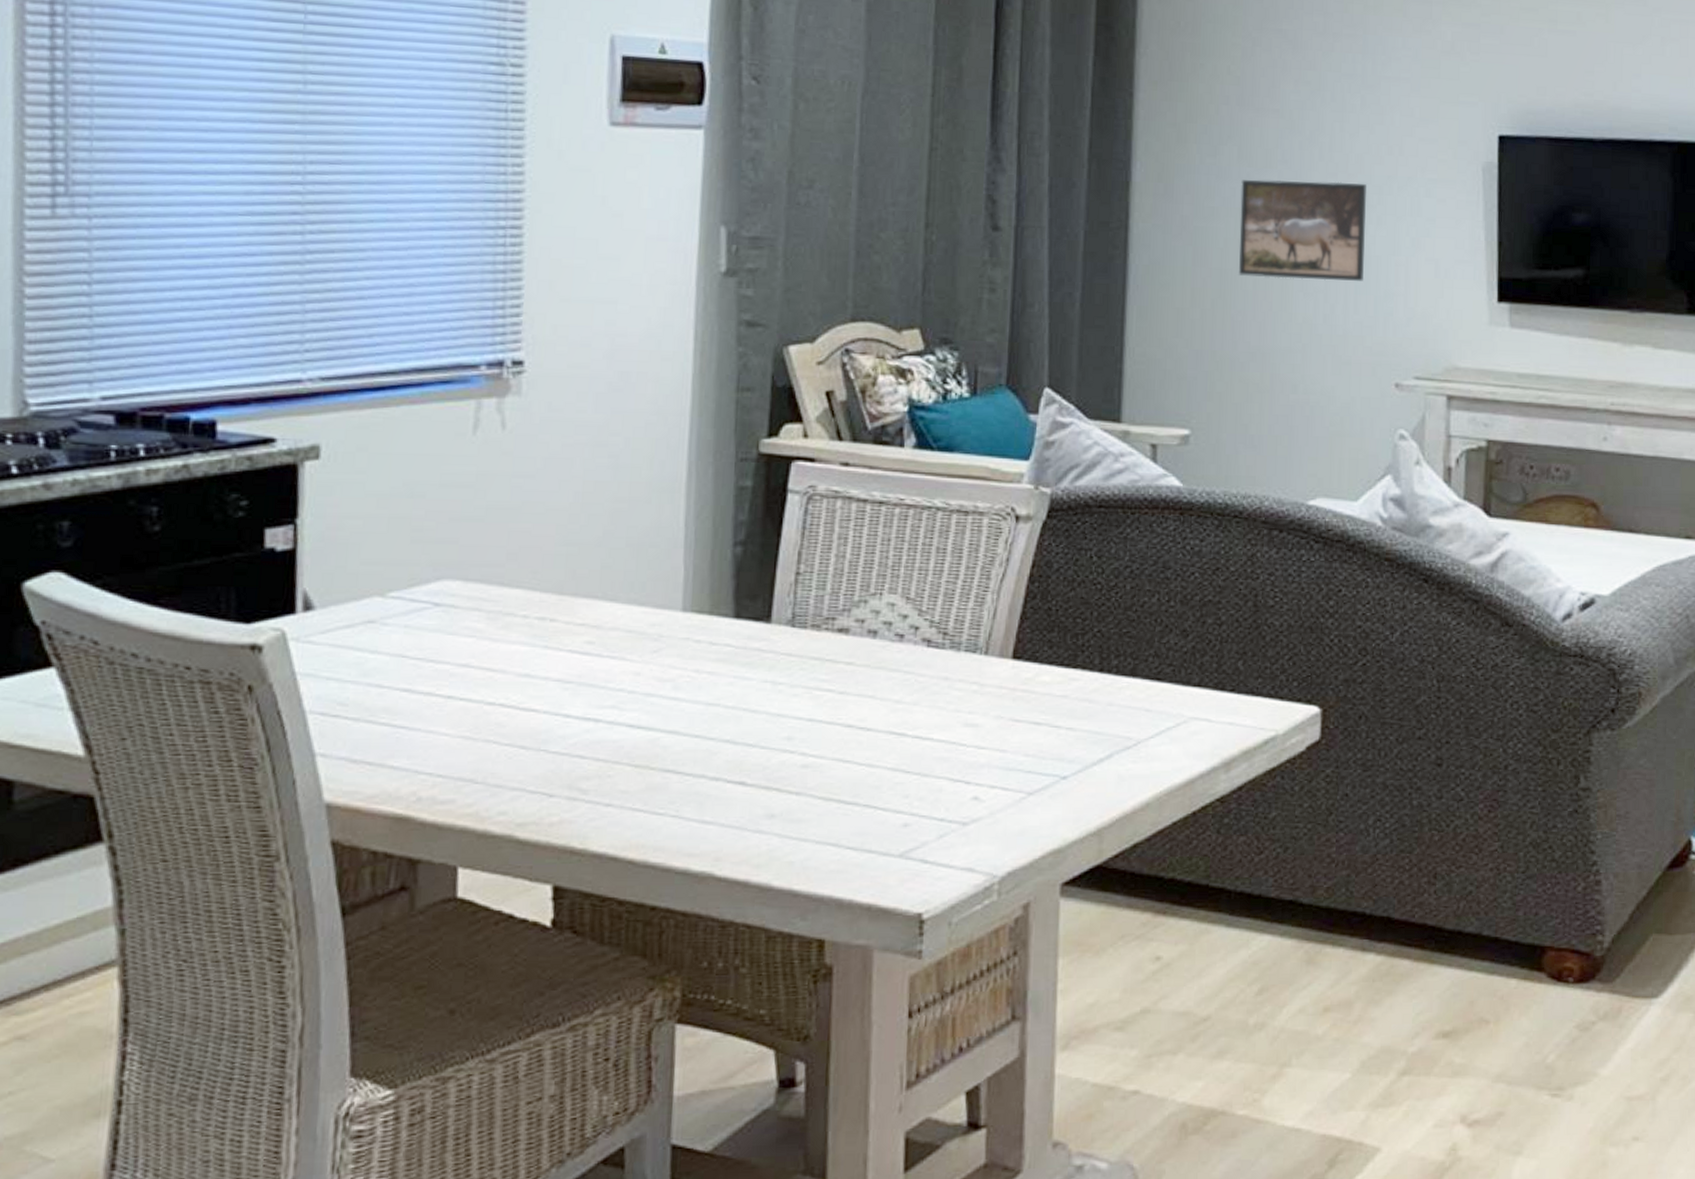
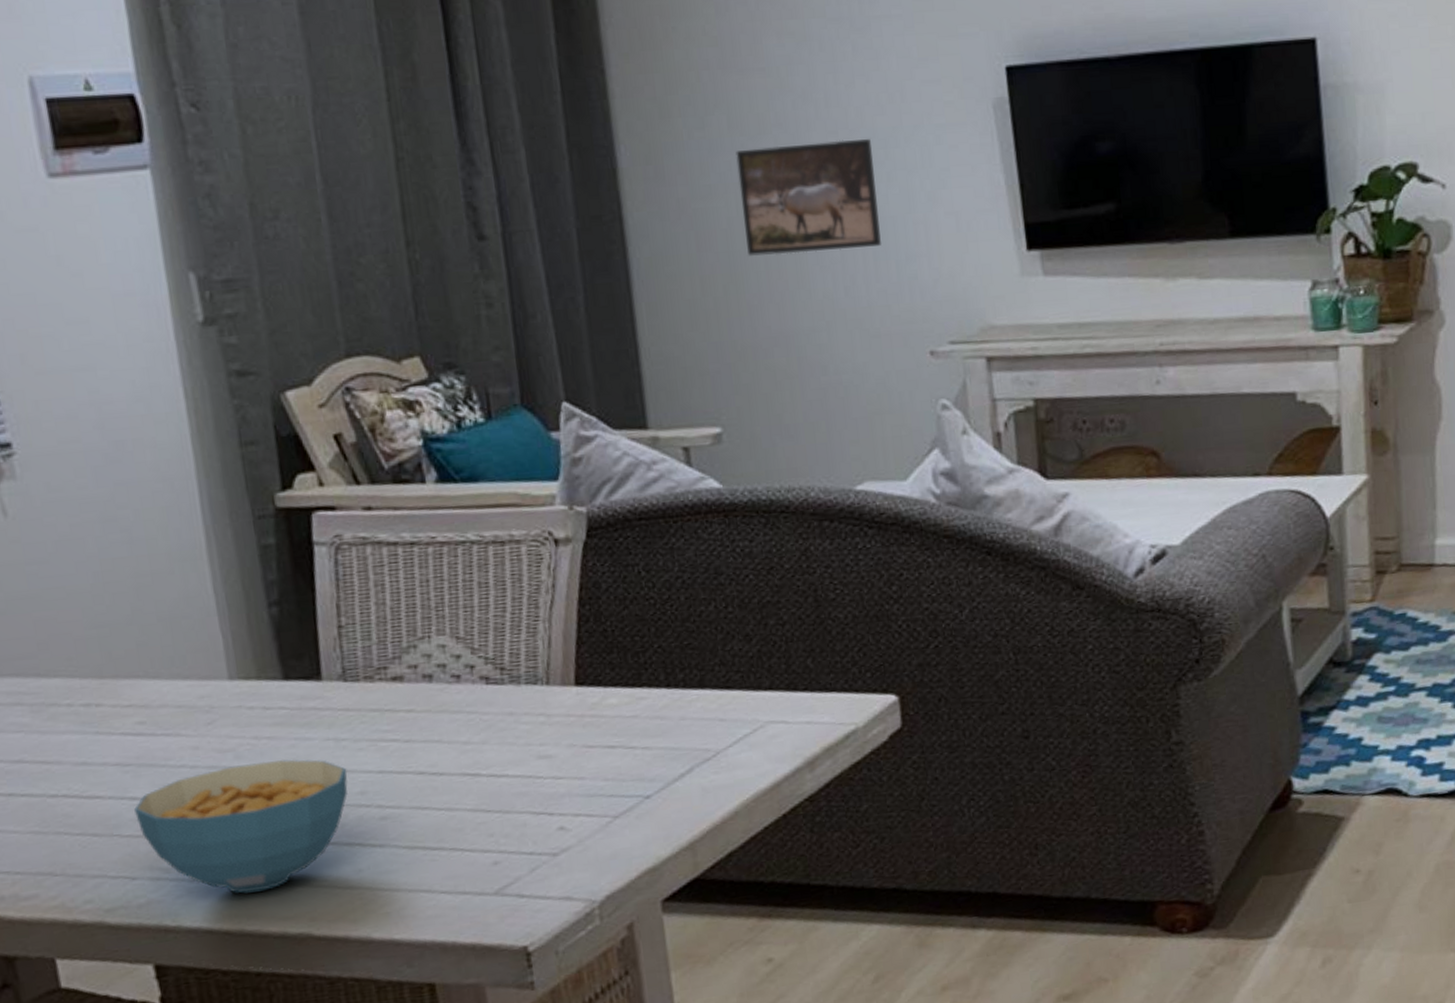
cereal bowl: none [565,695,779,824] -> present [134,759,349,894]

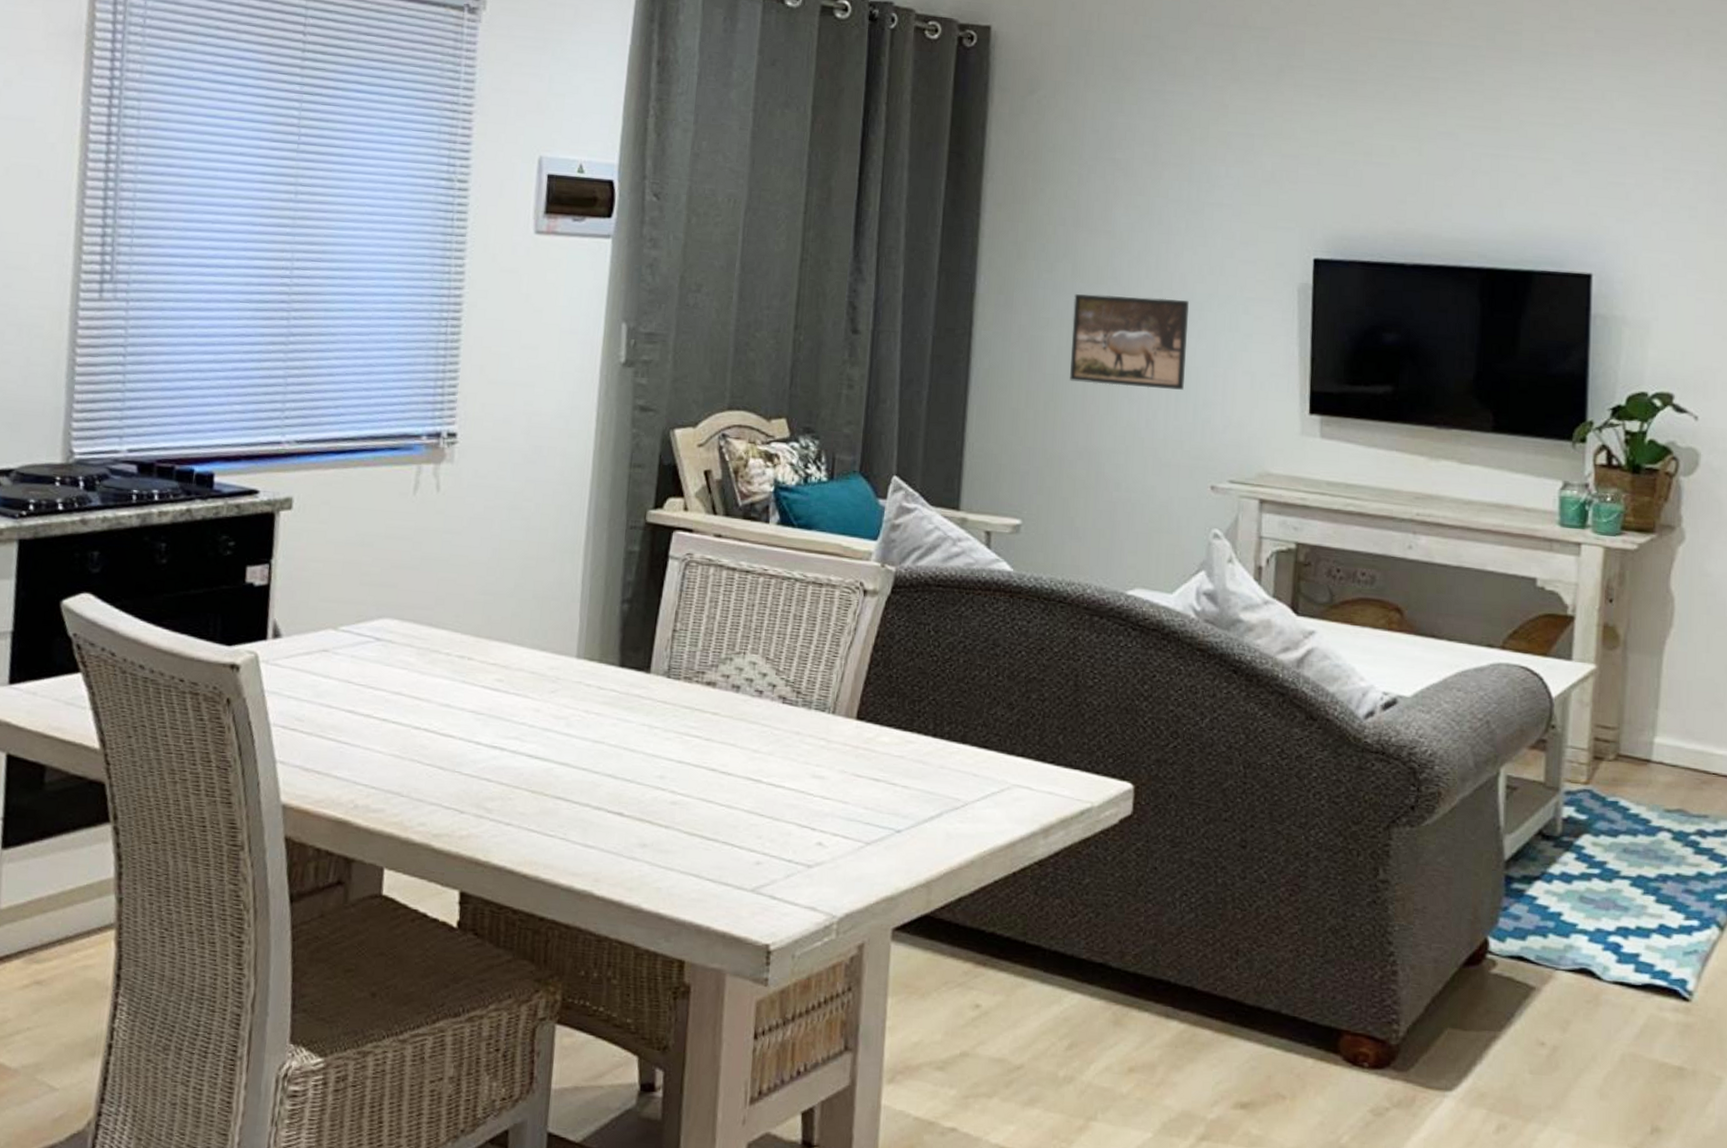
cereal bowl: present [134,759,349,894] -> none [476,732,654,846]

